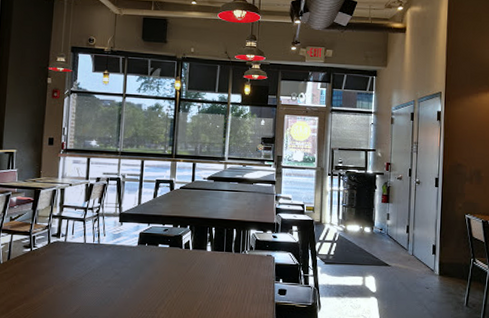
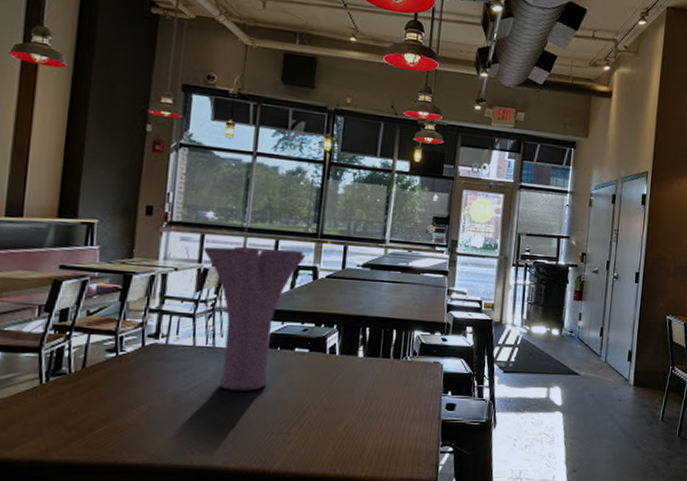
vase: none [89,166,164,278] -> present [203,246,306,391]

